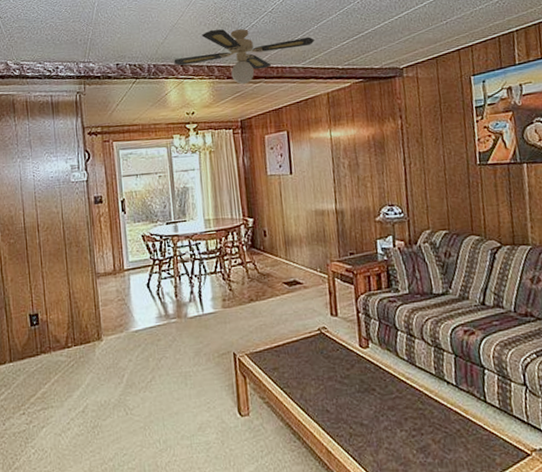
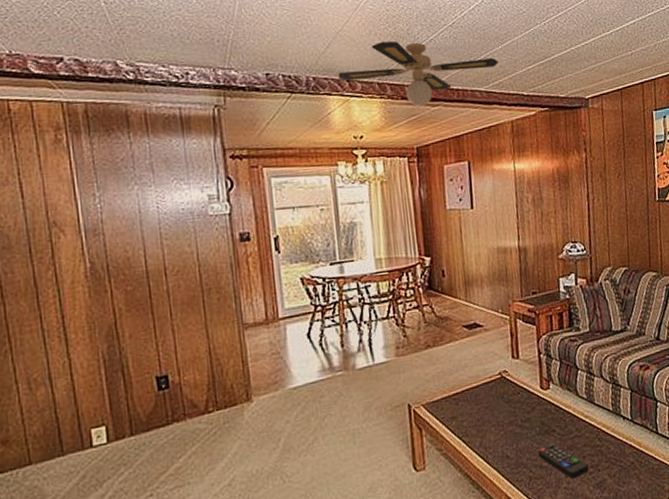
remote control: none [358,402,412,441] -> present [538,443,589,479]

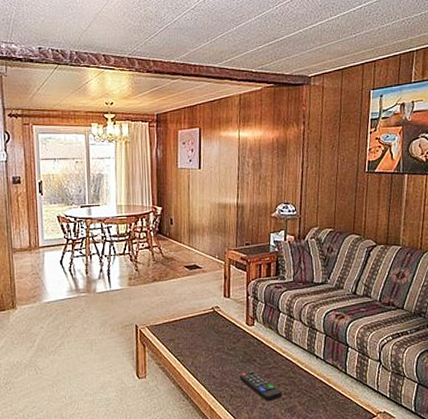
ceiling fan: present [338,41,499,107] -> none [96,22,233,80]

